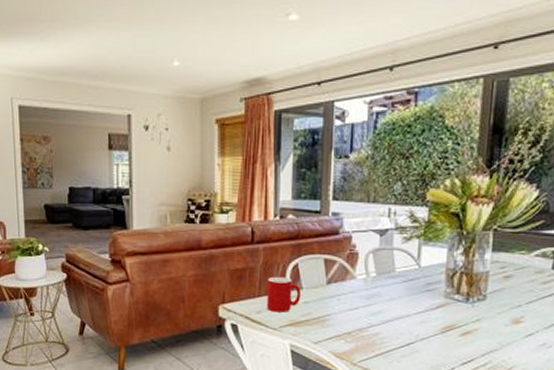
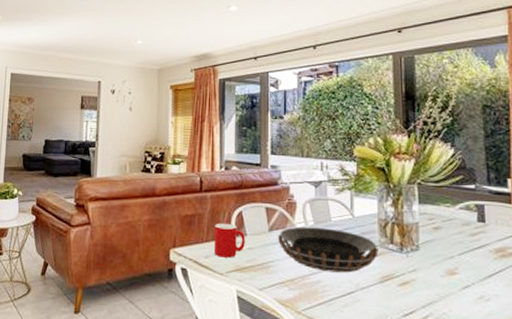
decorative bowl: none [336,278,445,325] -> present [278,226,380,273]

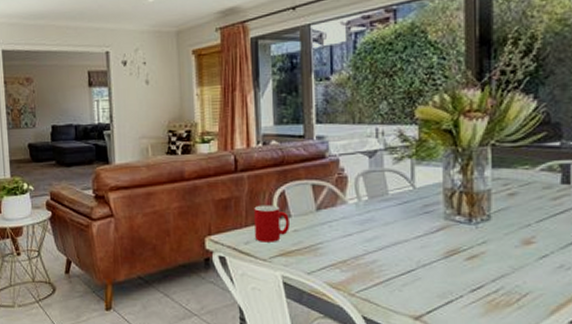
decorative bowl: present [278,226,380,273] -> none [327,202,445,250]

